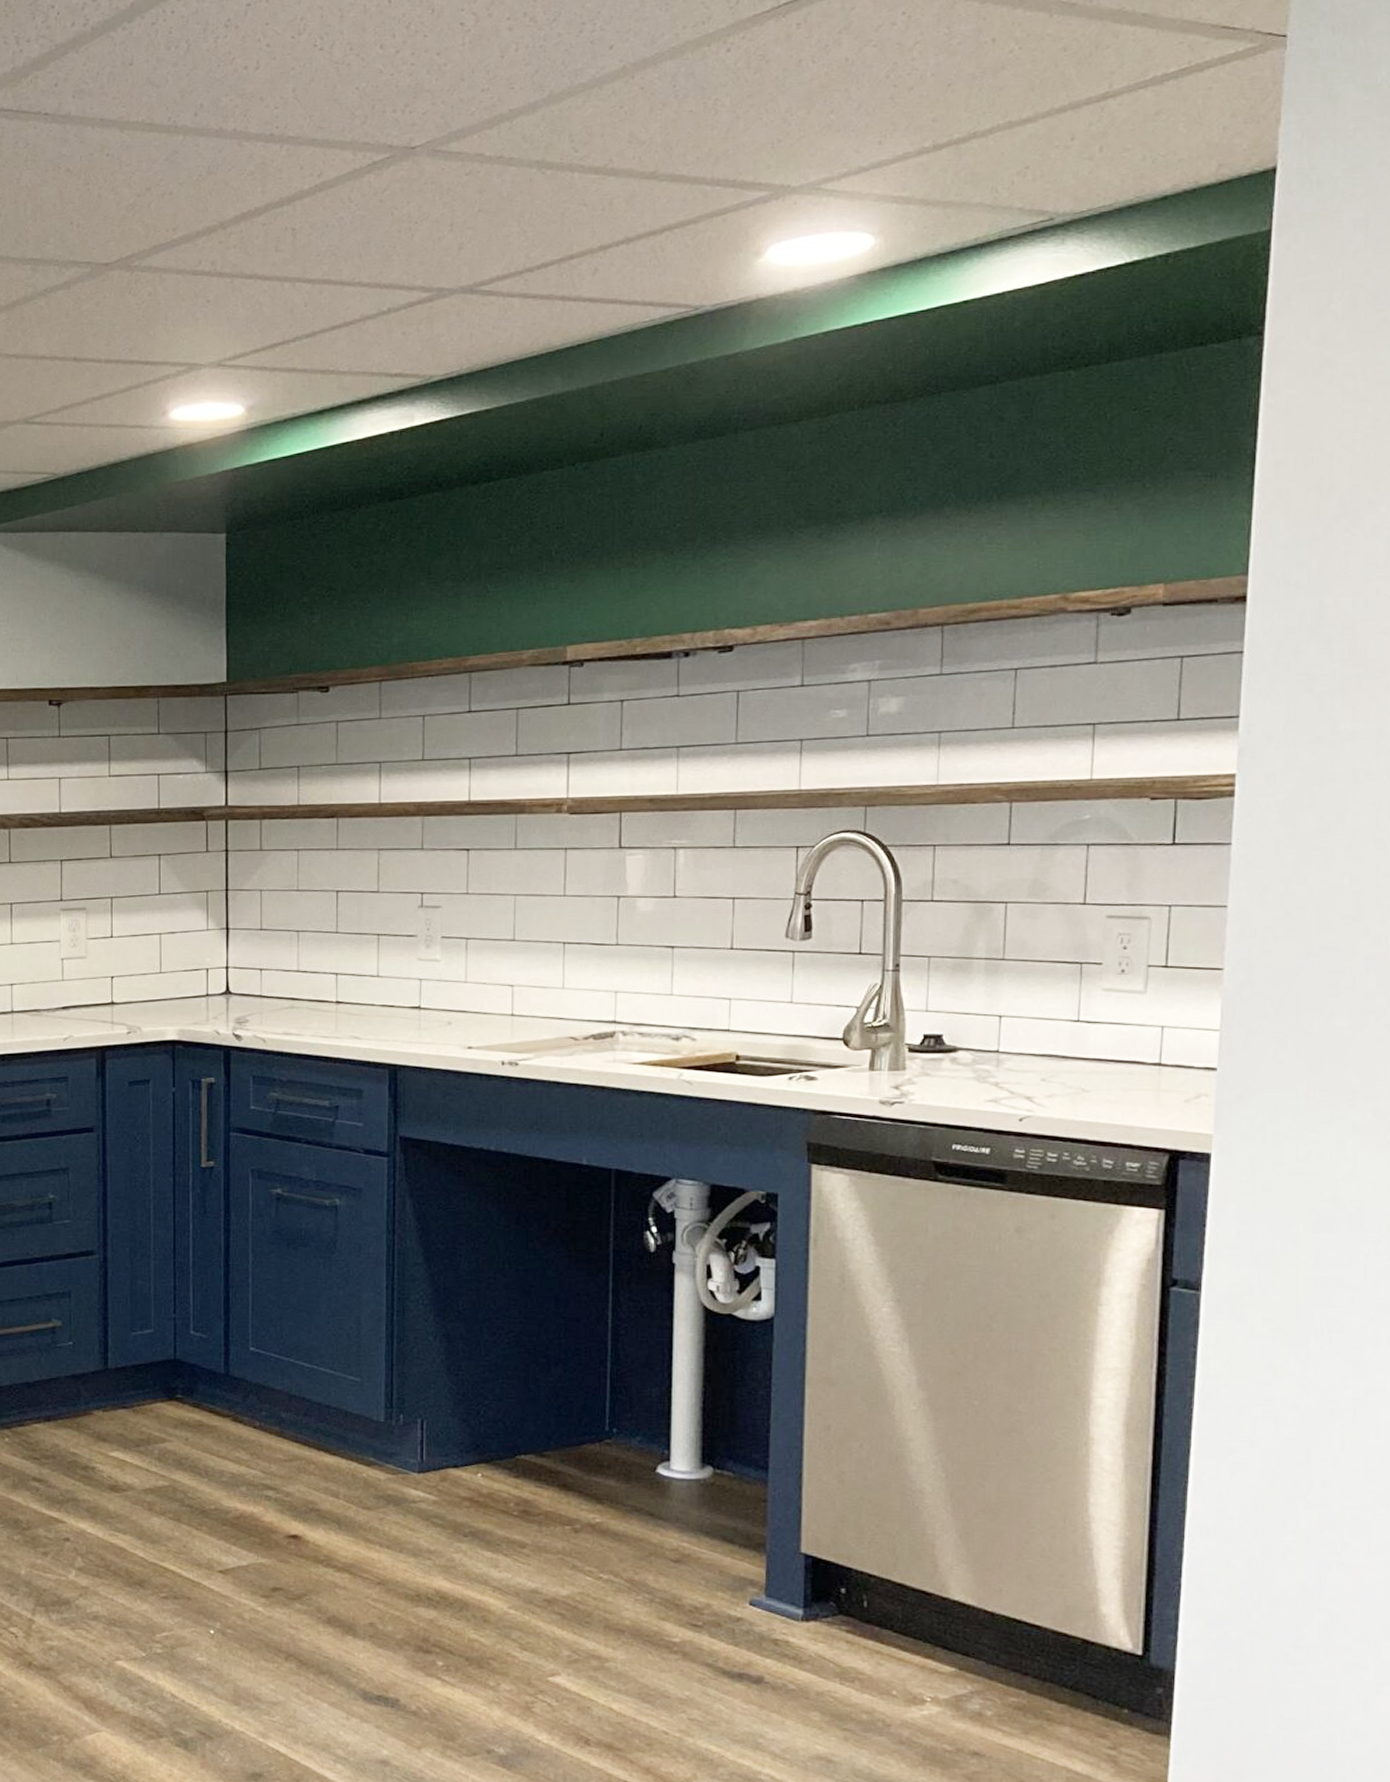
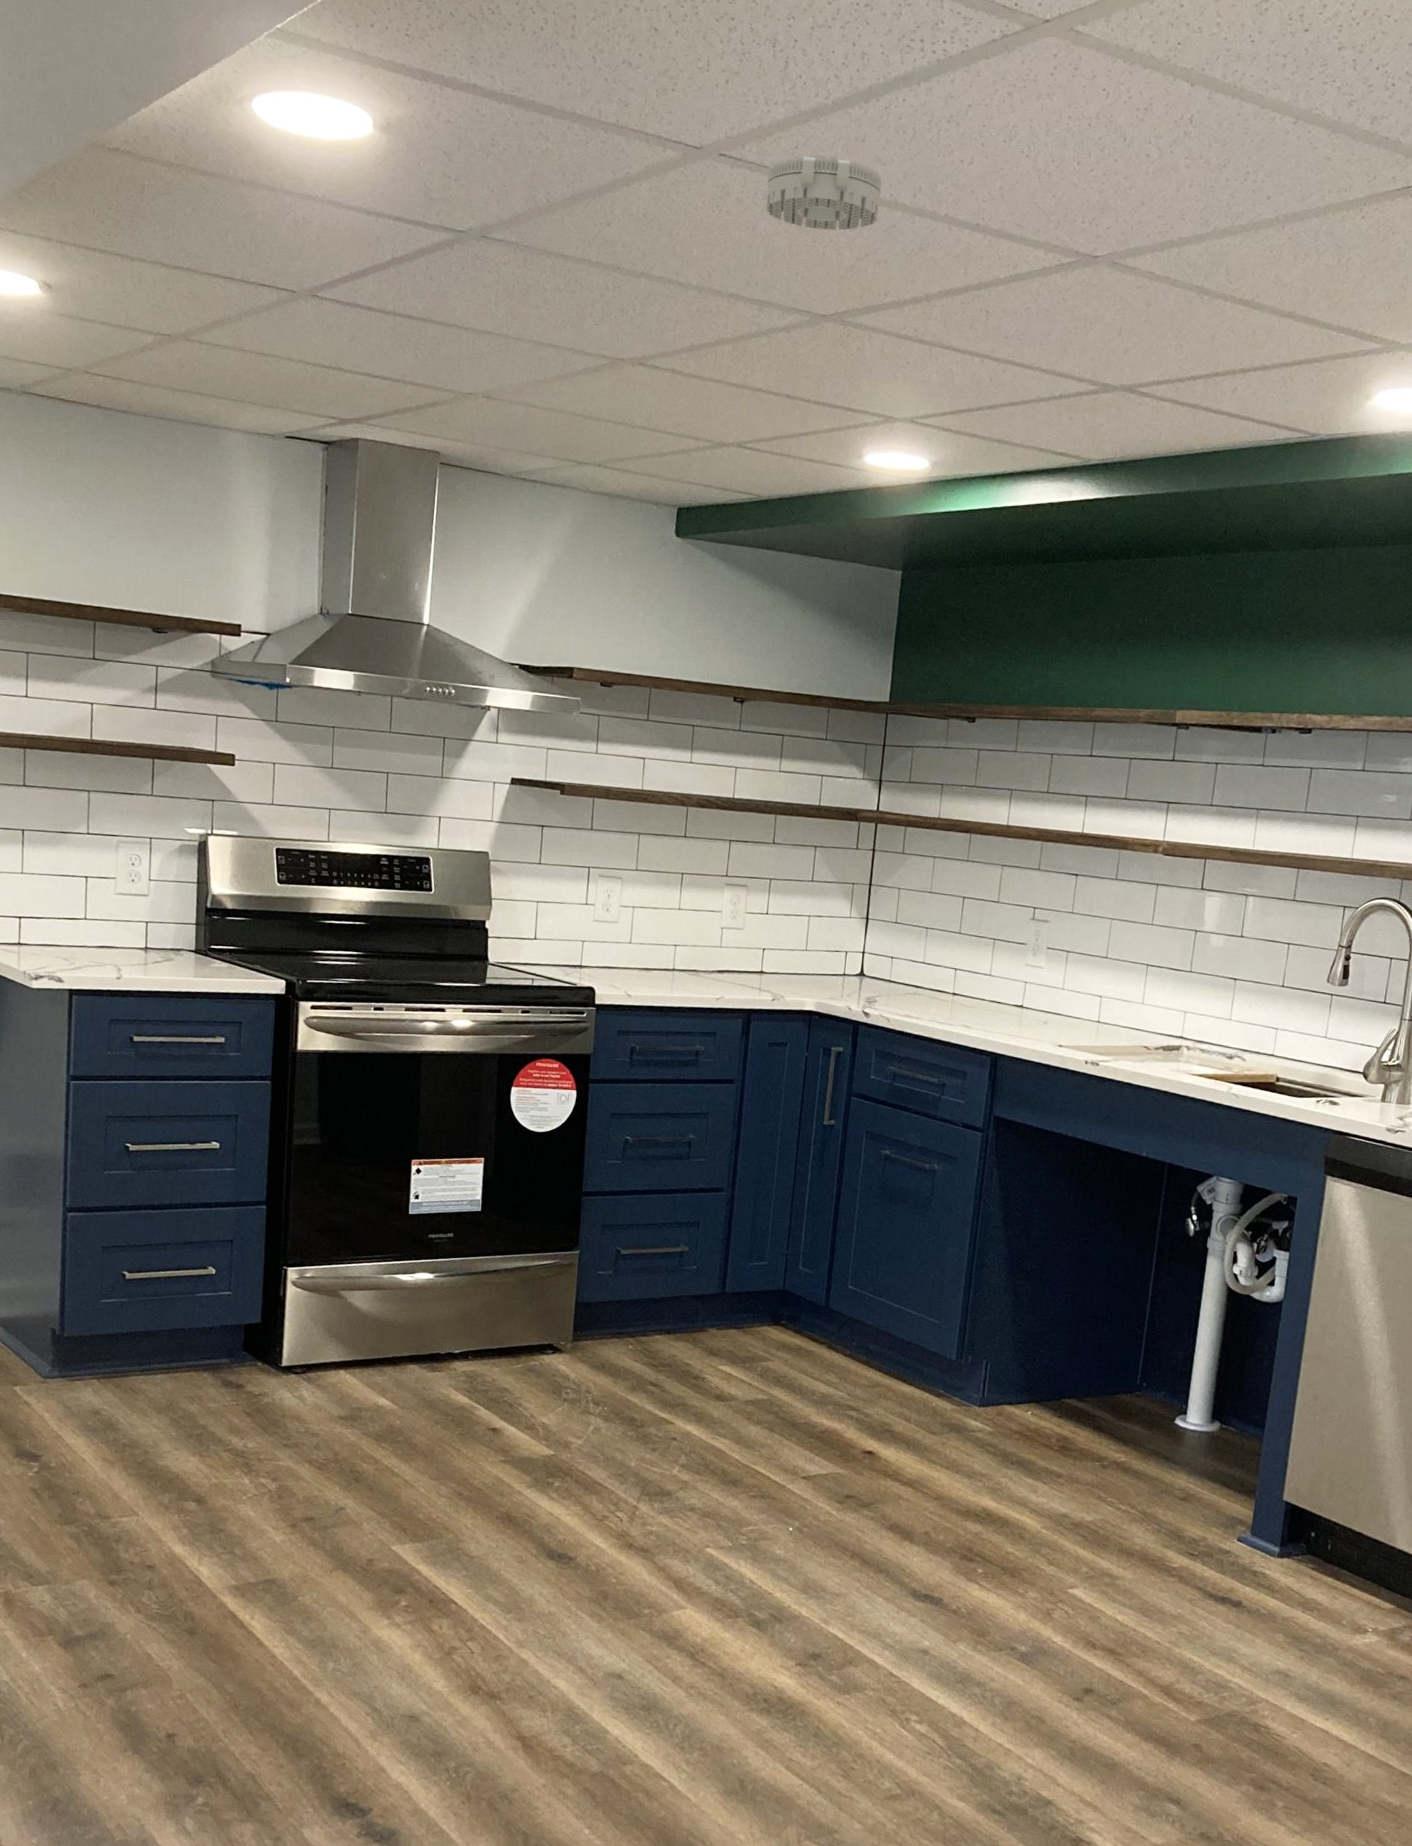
smoke detector: none [27,87,158,171] -> present [765,155,883,231]

